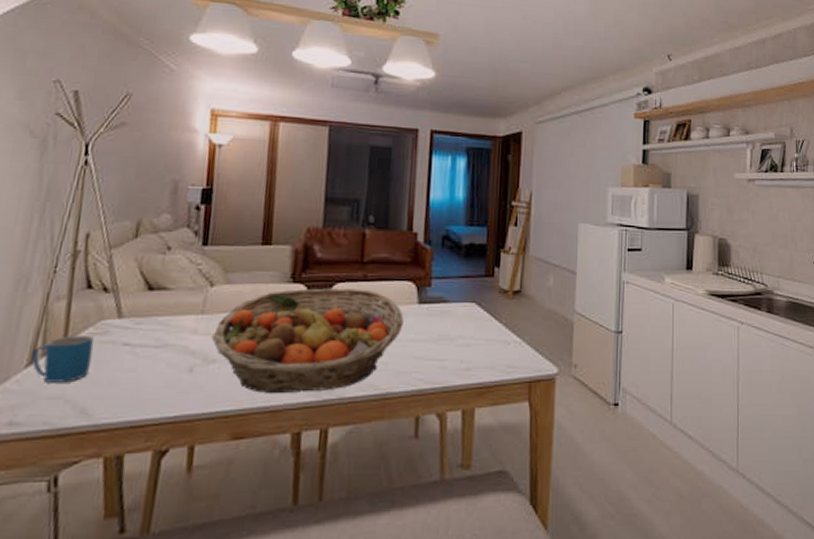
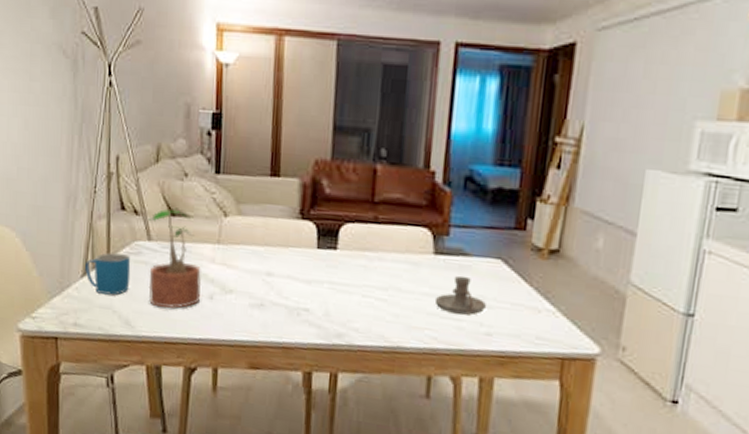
potted plant: none [114,283,181,389] -> present [148,209,202,308]
fruit basket: present [212,288,404,394] -> none [228,226,417,335]
candle holder: none [420,320,465,355] -> present [434,275,486,316]

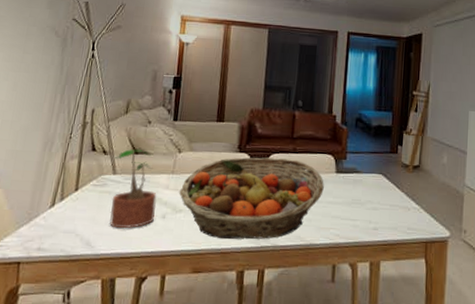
mug: present [85,252,131,295] -> none [54,186,96,221]
fruit basket: none [228,226,417,335] -> present [179,157,324,240]
candle holder: present [434,275,486,316] -> none [337,187,373,216]

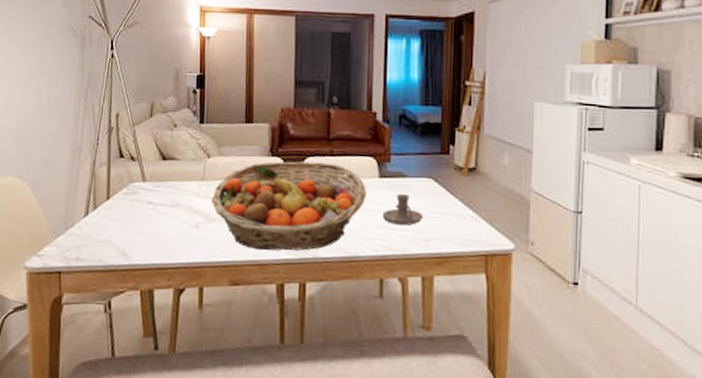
potted plant: present [110,149,157,229] -> none [143,154,189,239]
candle holder: none [337,187,373,216] -> present [382,193,423,225]

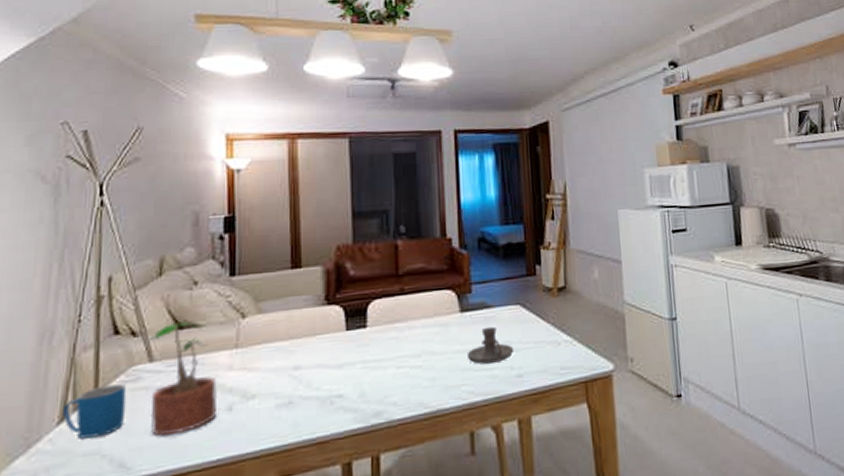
mug: none [87,194,128,231] -> present [63,384,127,439]
potted plant: none [143,154,189,239] -> present [150,321,218,436]
fruit basket: present [211,161,366,251] -> none [249,303,447,425]

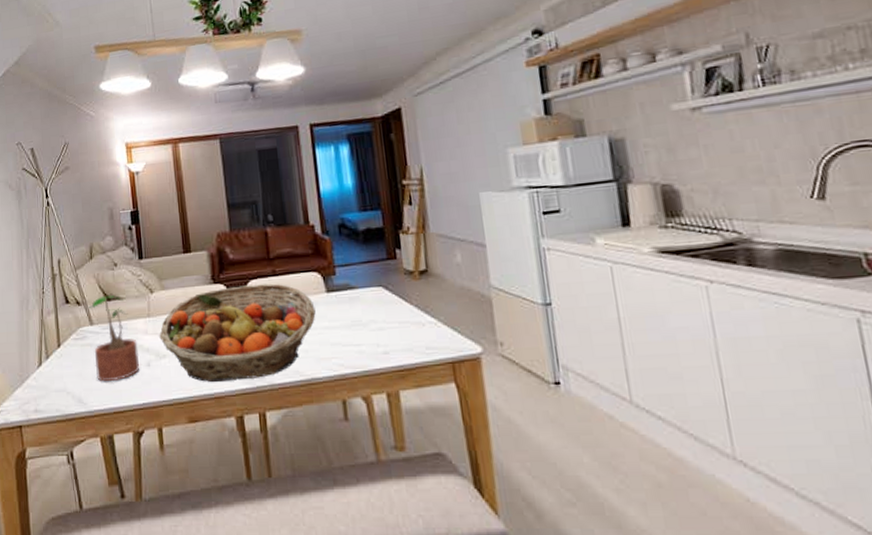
mug: present [63,384,127,439] -> none [40,341,79,379]
fruit basket: none [249,303,447,425] -> present [159,283,316,383]
candle holder: present [466,326,513,365] -> none [335,306,378,340]

